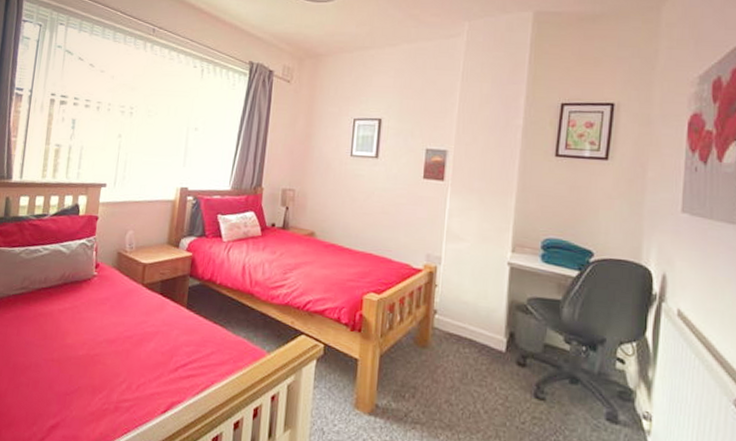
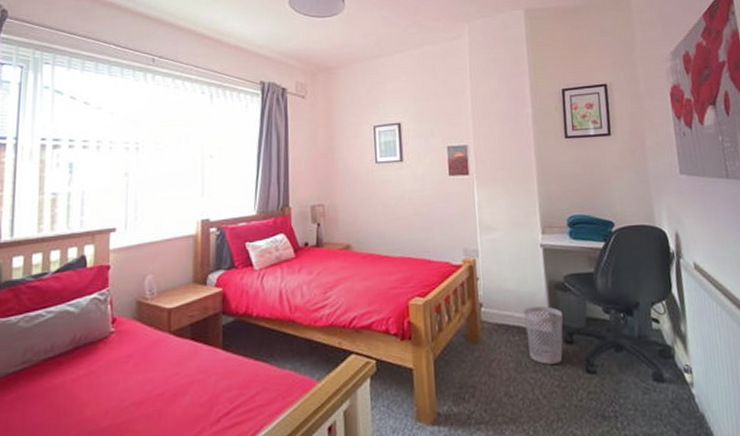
wastebasket: none [477,322,520,383] -> present [523,306,564,365]

